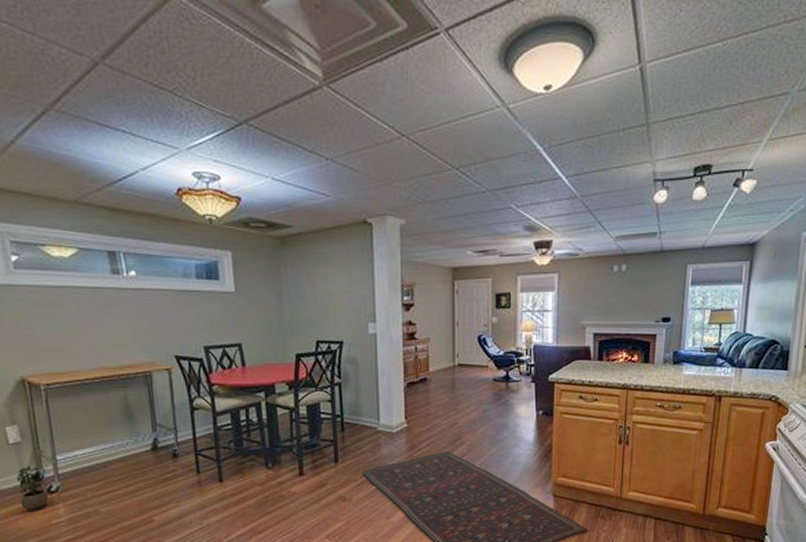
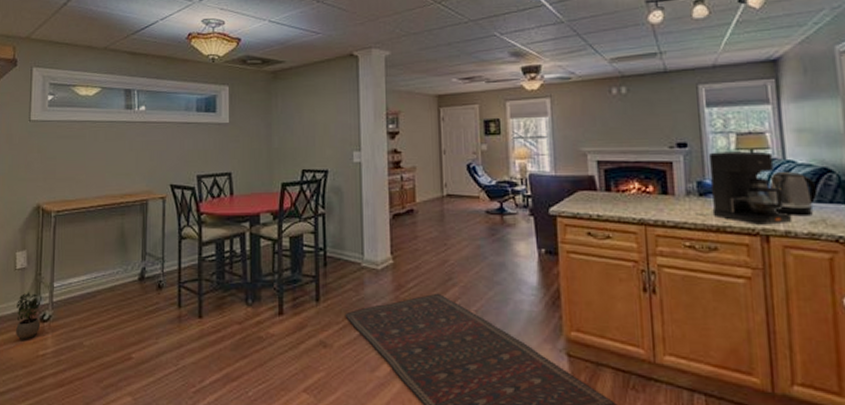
coffee maker: none [681,325,742,389] -> present [708,151,793,226]
kettle: none [729,342,765,380] -> present [770,171,818,217]

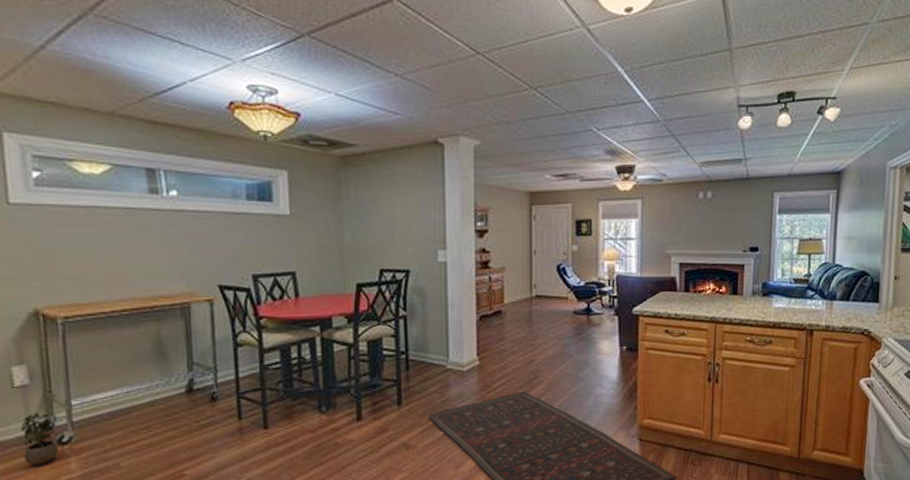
coffee maker: present [708,151,793,226] -> none [771,256,833,322]
kettle: present [770,171,818,217] -> none [820,274,855,313]

